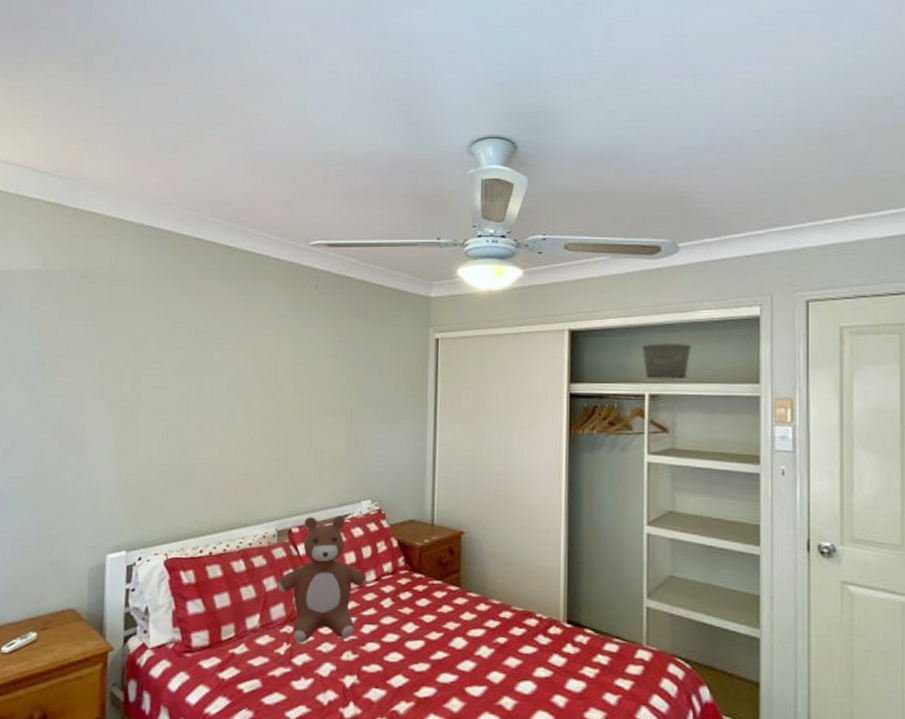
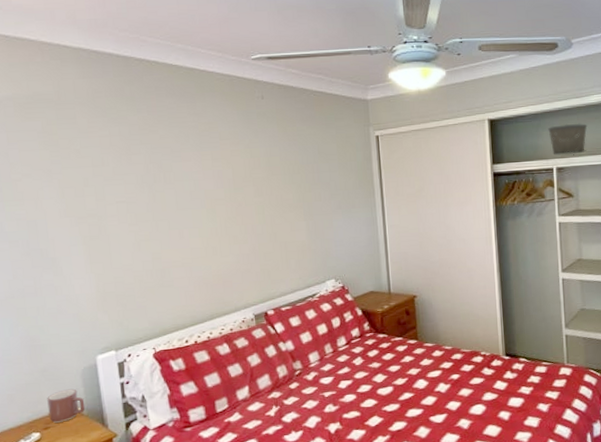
mug: none [49,587,87,625] -> present [47,389,86,423]
teddy bear: present [277,516,367,642] -> none [261,295,339,404]

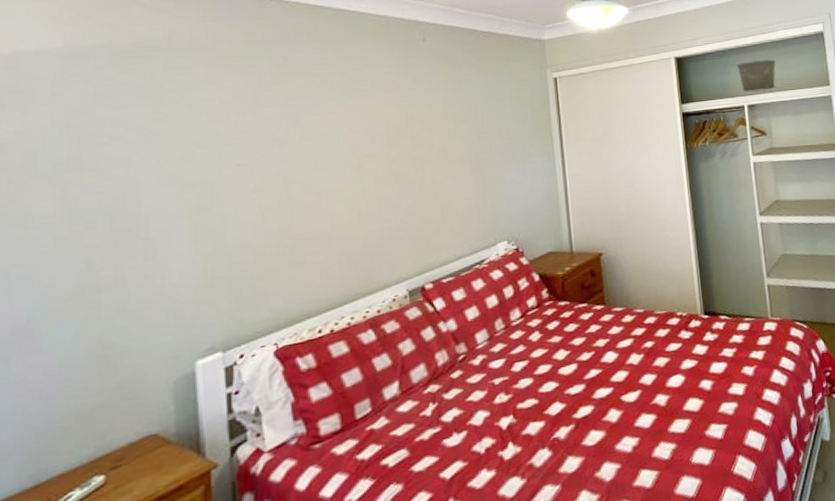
mug: present [47,389,86,423] -> none [120,408,175,459]

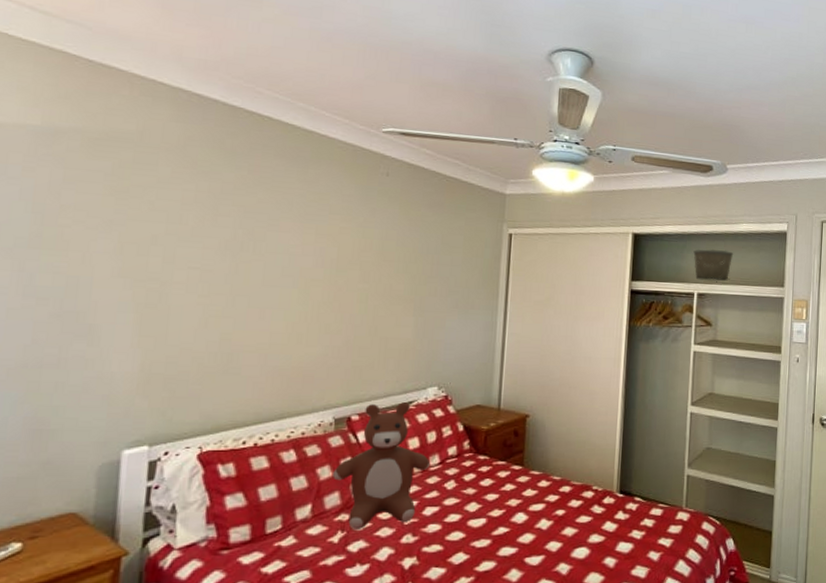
teddy bear: none [415,262,512,399] -> present [333,402,431,529]

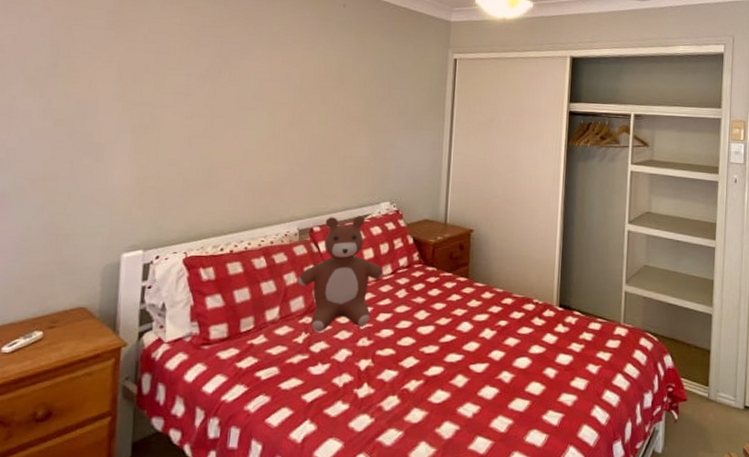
basket: present [693,249,734,282] -> none [630,71,670,103]

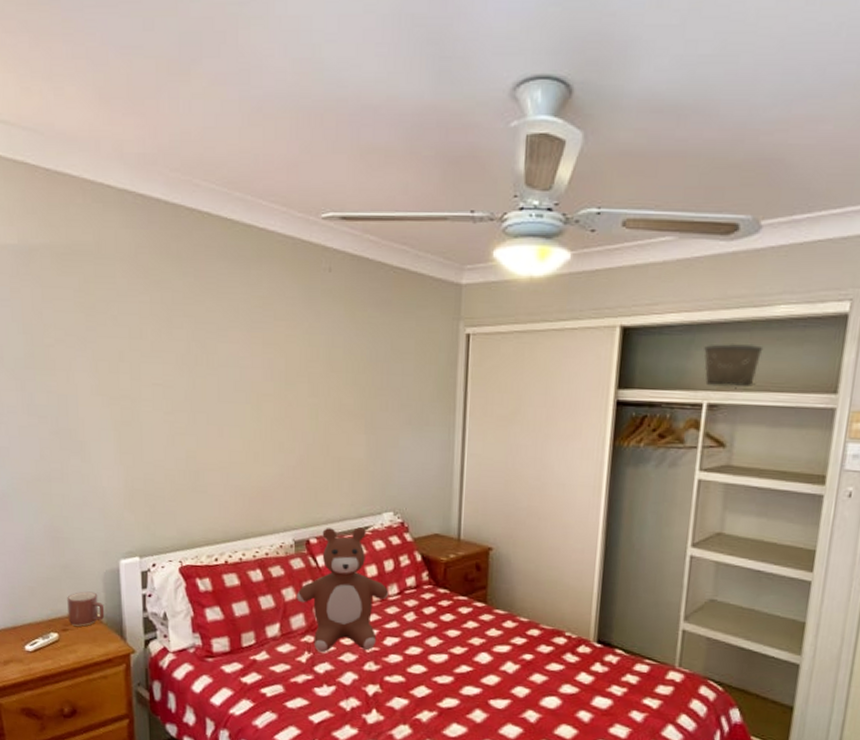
mug: none [56,286,99,323] -> present [67,591,105,627]
basket: none [630,71,670,103] -> present [704,342,764,388]

